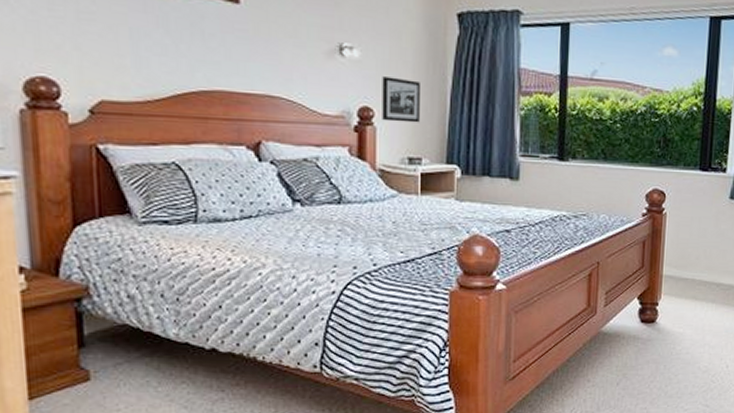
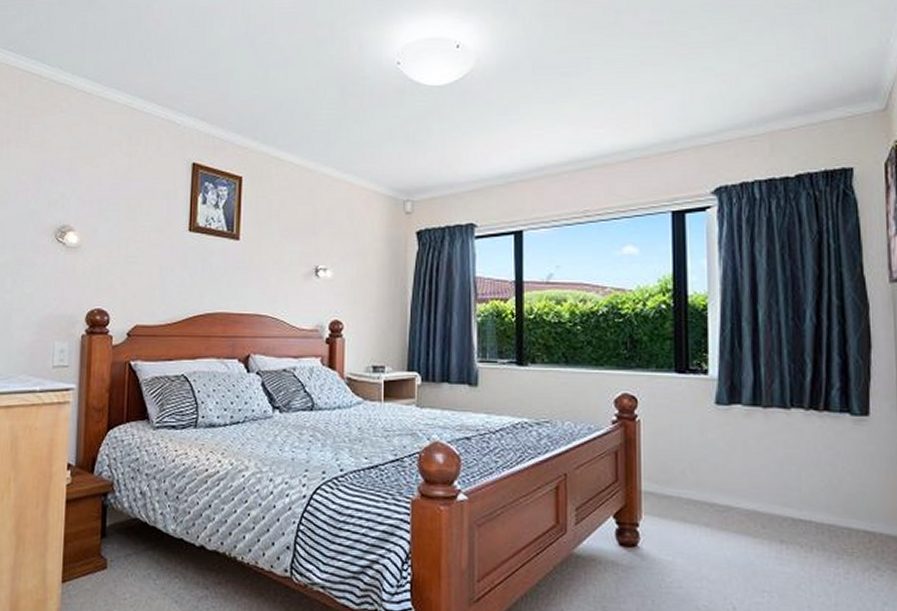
picture frame: present [382,76,420,123] -> none [350,293,383,333]

